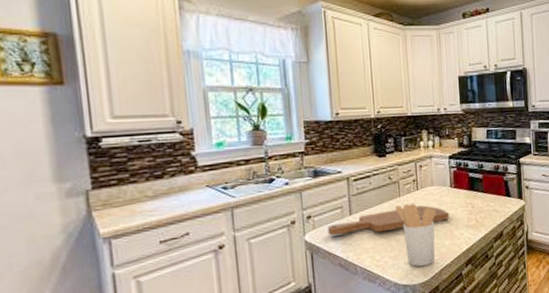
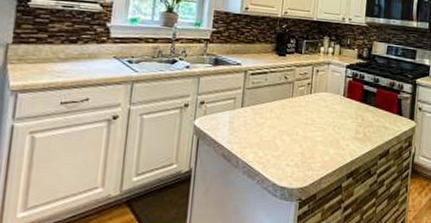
cutting board: present [328,205,450,236] -> none [217,109,338,130]
utensil holder: present [394,204,437,267] -> none [285,105,326,171]

